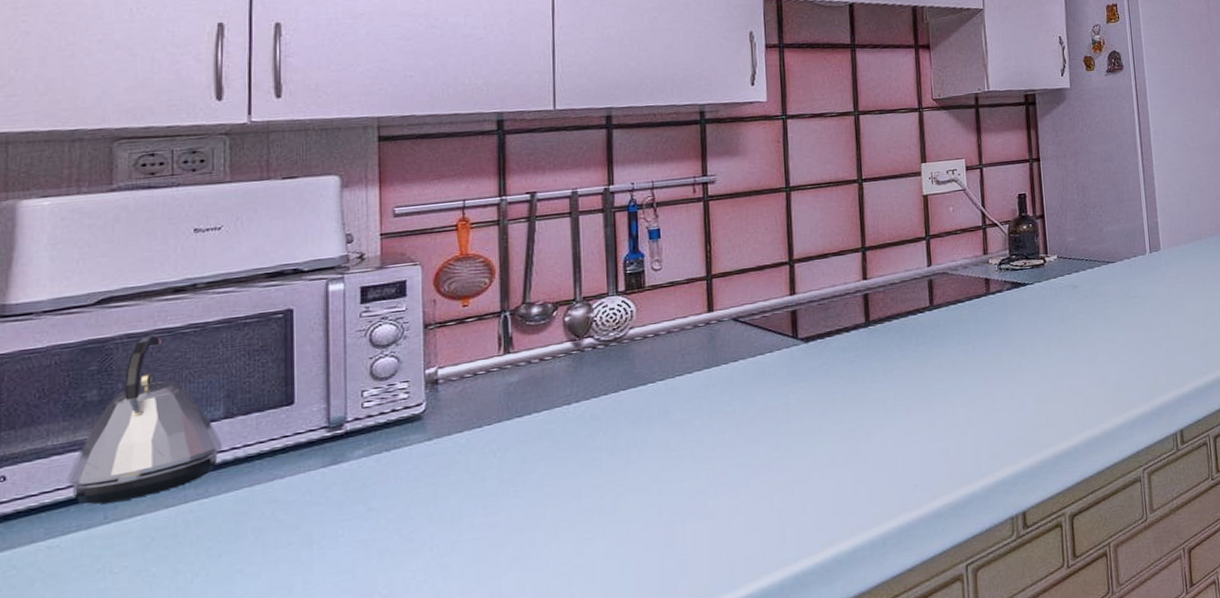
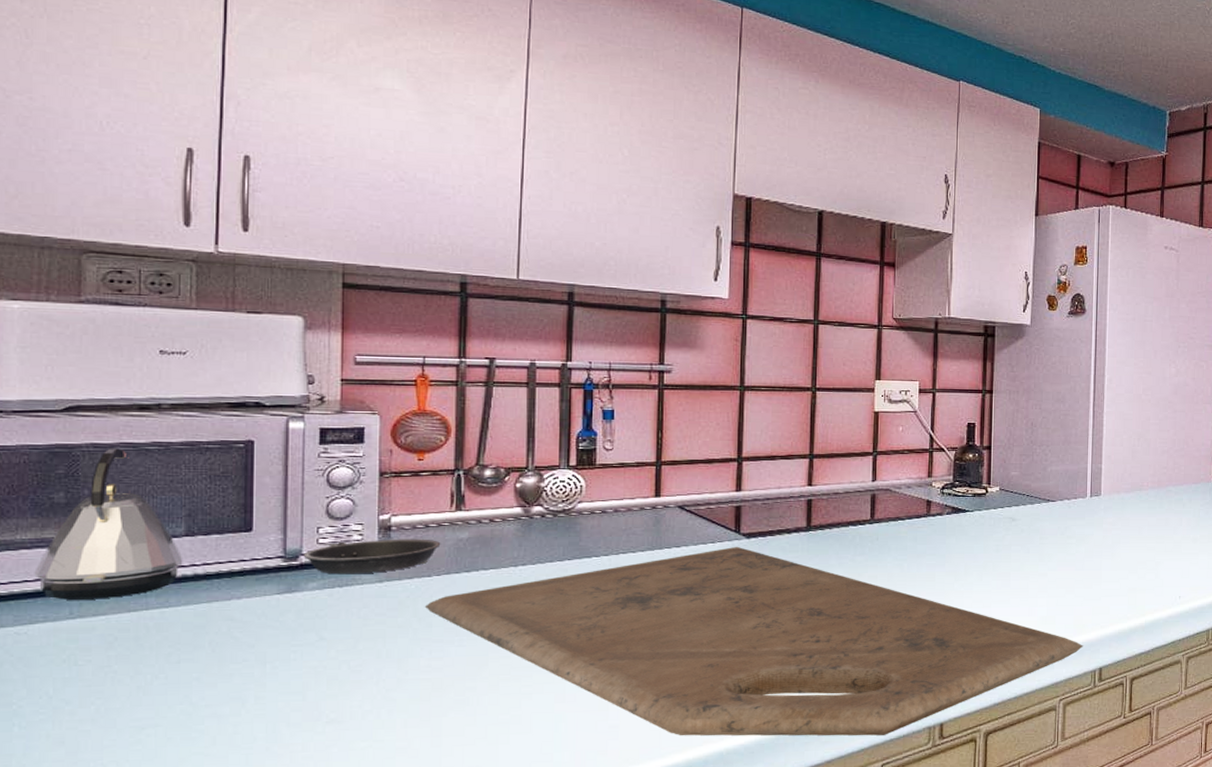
frying pan: none [348,388,490,439] -> present [303,539,441,575]
cutting board: none [476,352,1161,563] -> present [424,546,1083,736]

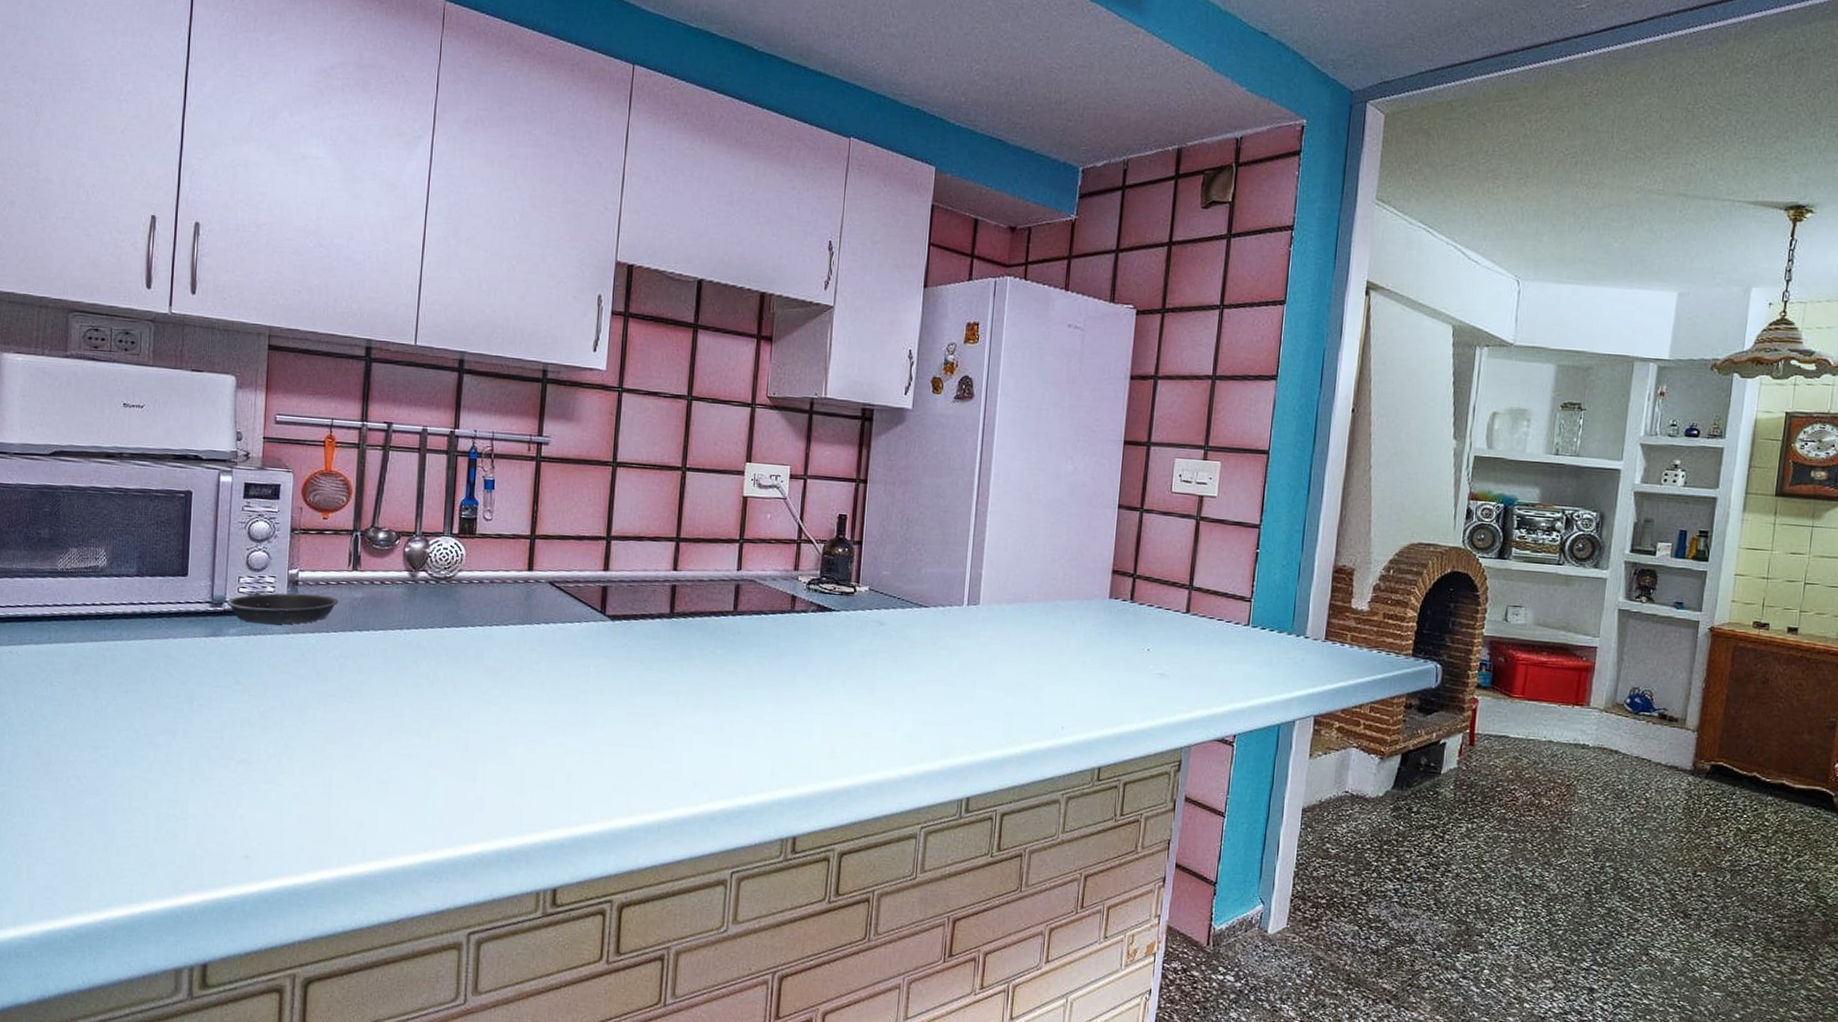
kettle: present [34,448,183,600] -> none [24,491,134,628]
cutting board: present [424,546,1083,736] -> none [322,627,950,842]

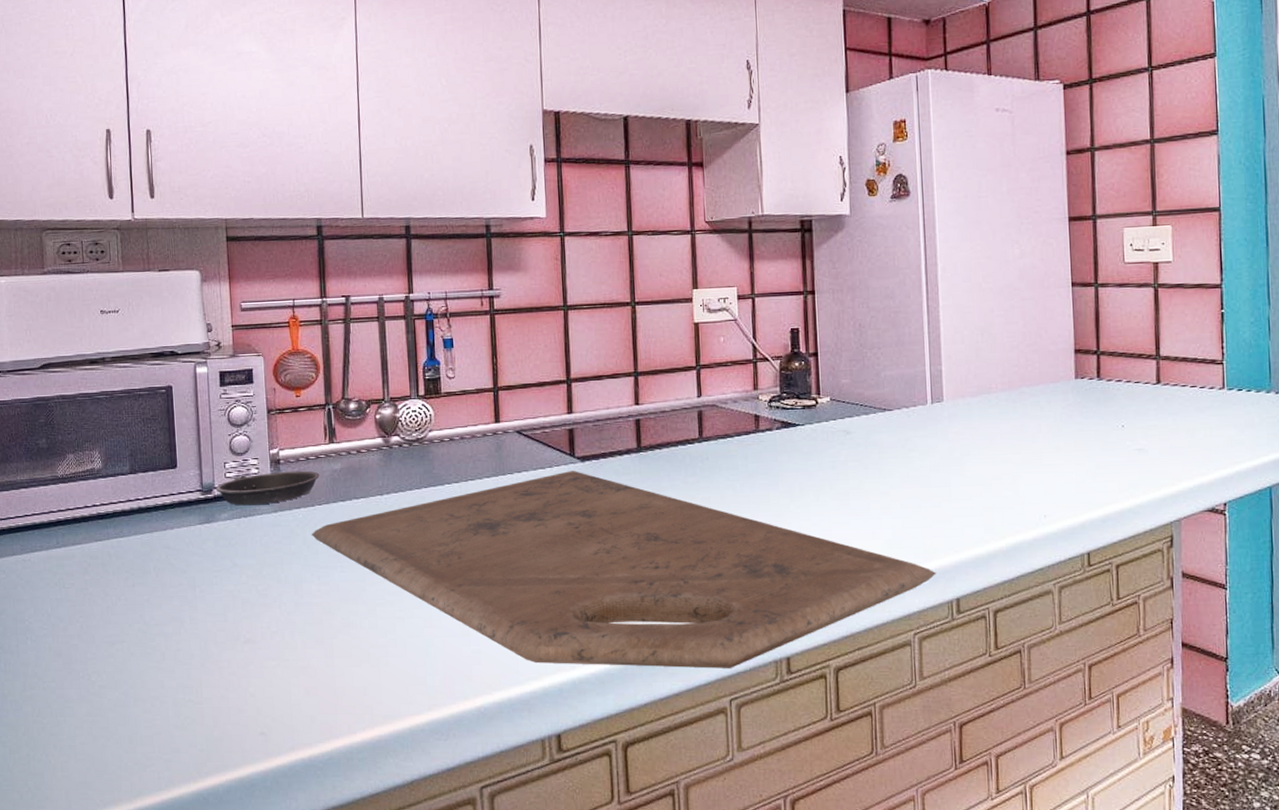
cutting board: none [322,627,950,842] -> present [311,470,936,669]

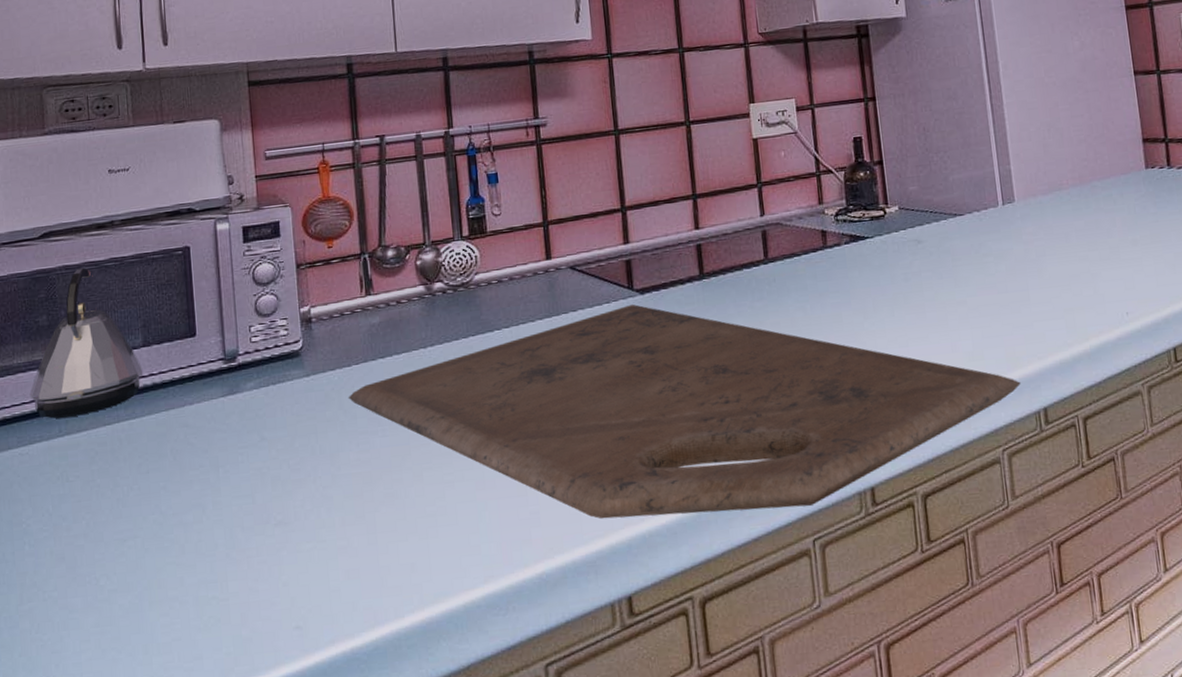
kettle: none [31,398,130,531] -> present [29,267,143,419]
frying pan: present [215,470,320,506] -> none [240,327,356,372]

